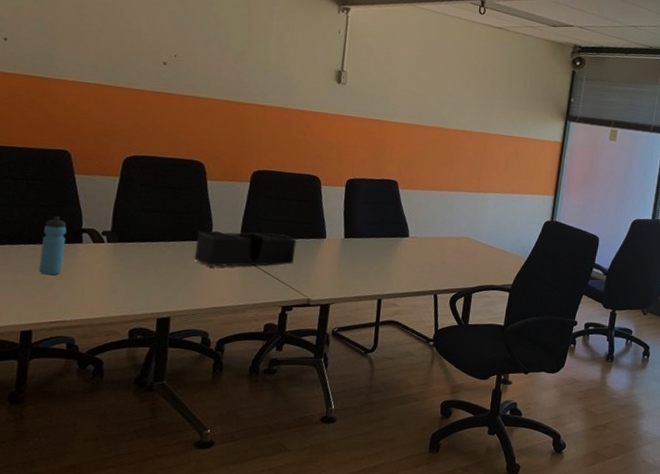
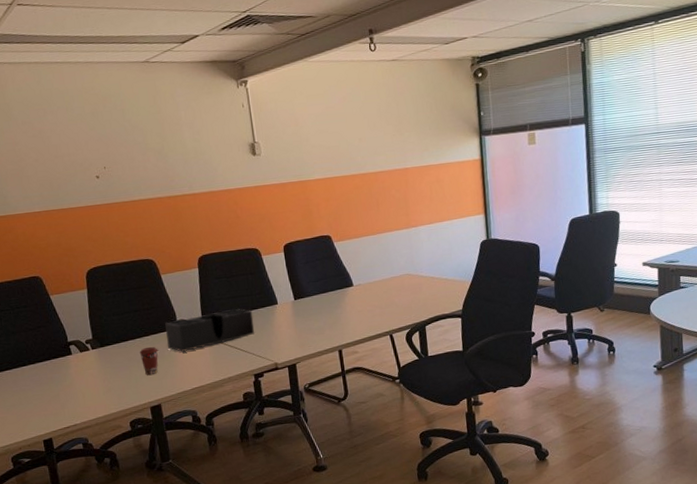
water bottle: present [39,216,67,276] -> none [37,335,62,389]
coffee cup: none [160,253,183,284] -> present [139,347,158,375]

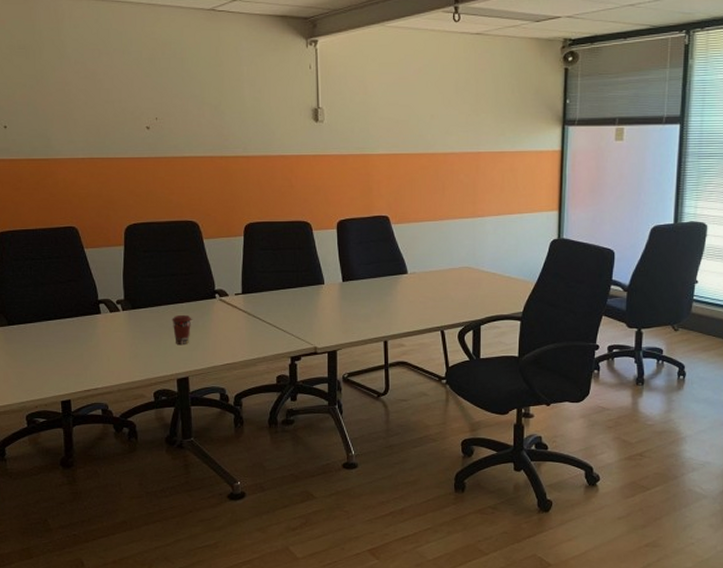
desk organizer: present [165,309,255,352] -> none [202,285,297,324]

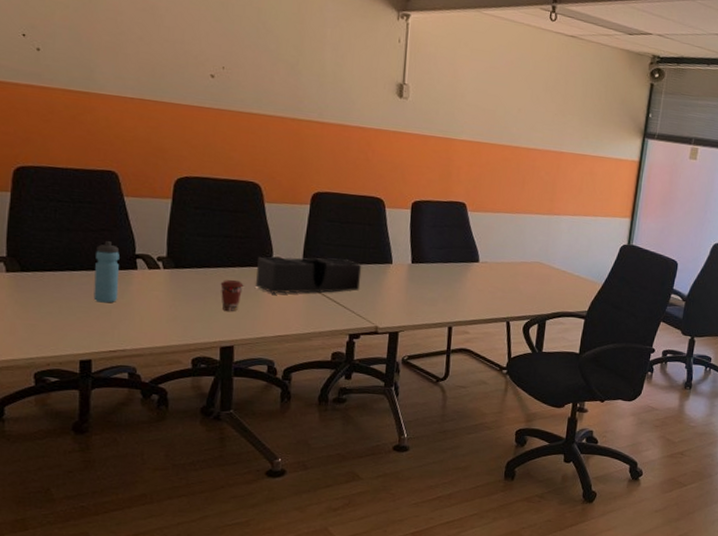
water bottle: none [66,291,88,347] -> present [93,241,120,303]
desk organizer: none [202,285,297,324] -> present [256,256,362,294]

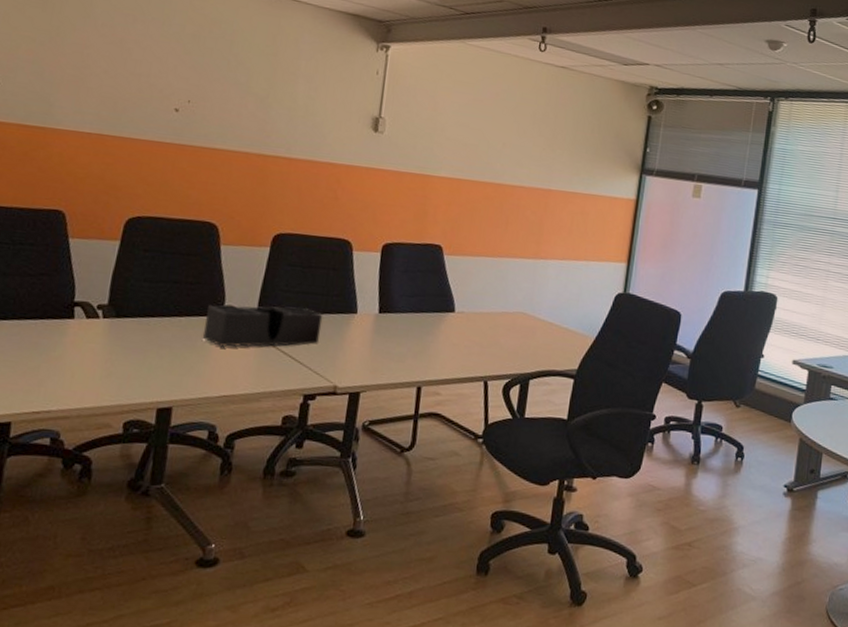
water bottle: present [93,241,120,303] -> none [22,287,57,357]
coffee cup: present [220,280,244,311] -> none [163,331,190,367]

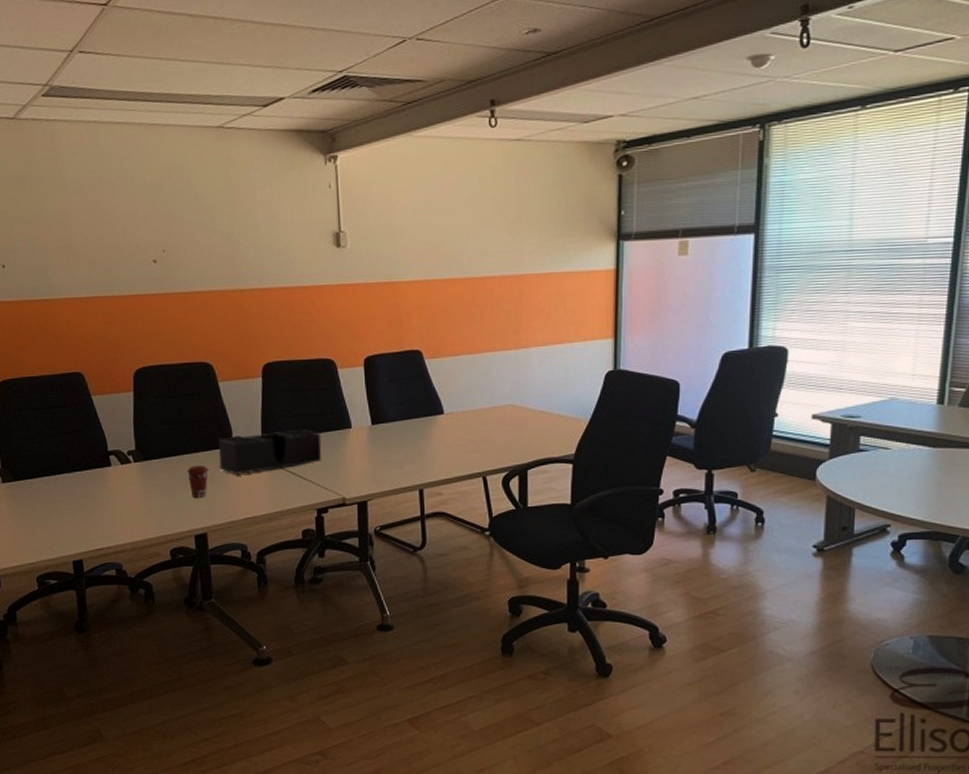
coffee cup: none [163,331,190,367] -> present [187,466,209,498]

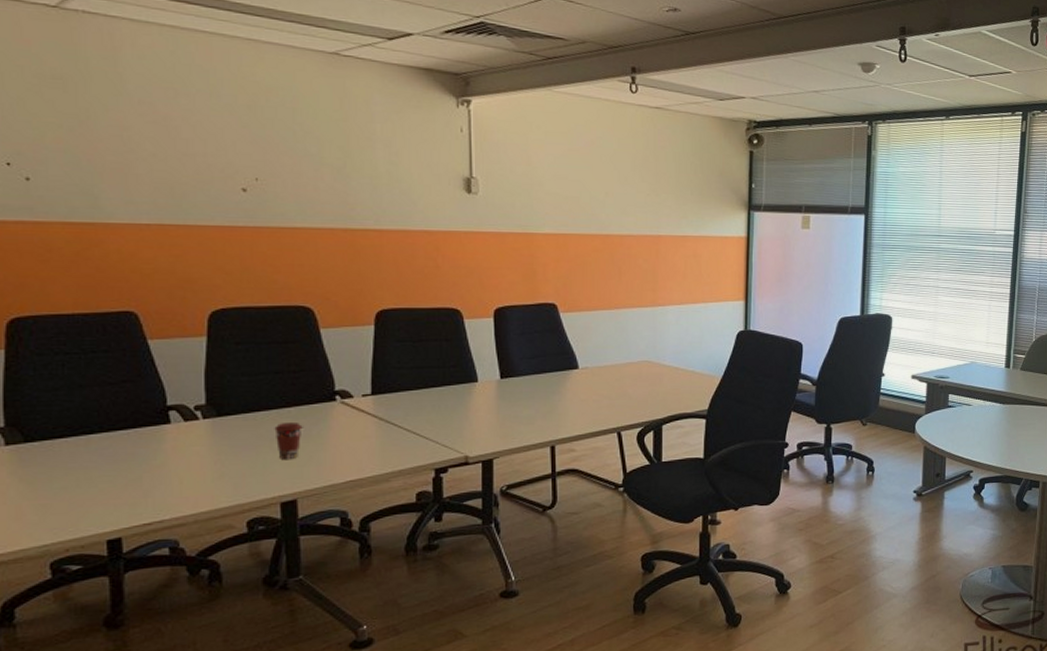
desk organizer: present [219,430,322,474] -> none [318,383,443,432]

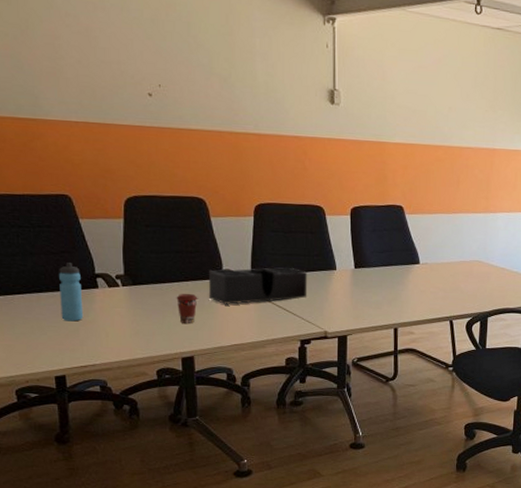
water bottle: none [118,394,150,468] -> present [59,263,84,322]
desk organizer: none [318,383,443,432] -> present [209,267,308,304]

